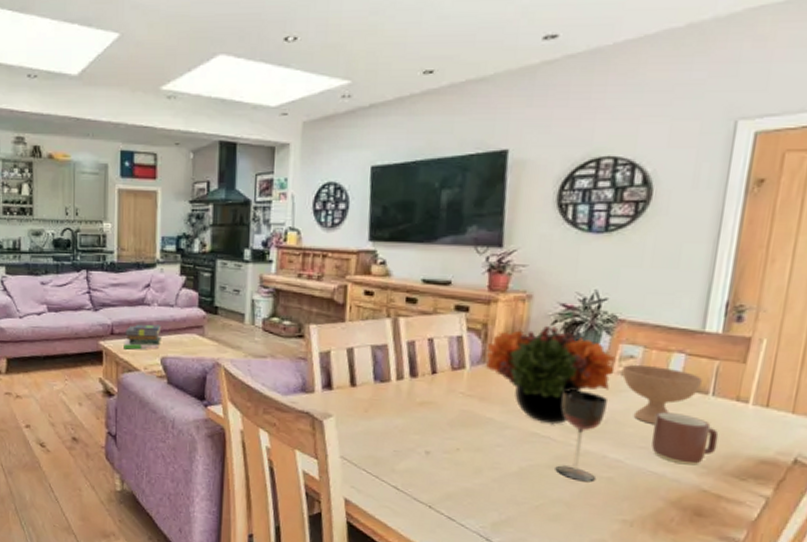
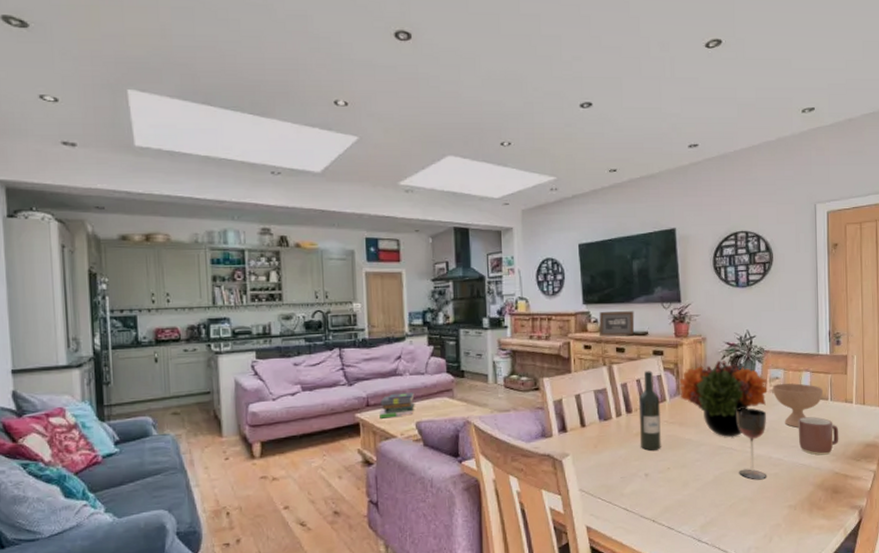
picture frame: none [386,251,436,285] -> present [599,311,635,337]
wine bottle: none [423,329,457,426] -> present [638,371,661,451]

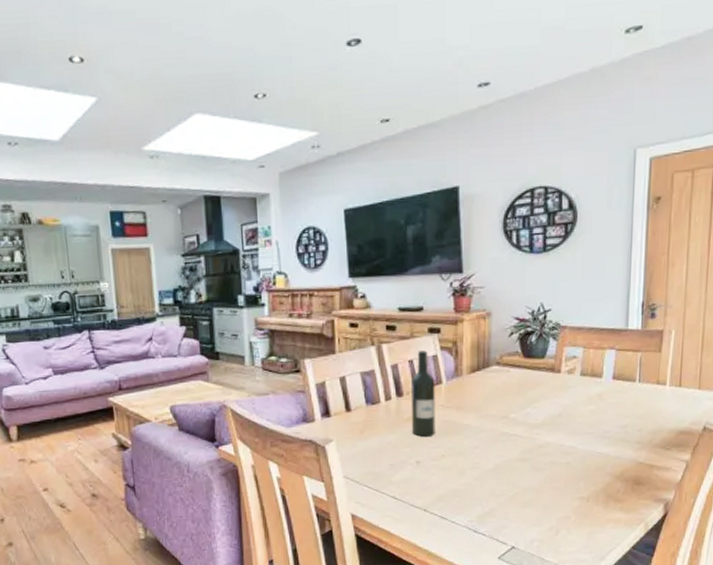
books: present [380,392,415,419] -> none [132,375,169,403]
picture frame: present [599,311,635,337] -> none [367,284,408,314]
flower arrangement: present [679,360,768,438] -> none [458,337,563,423]
wineglass: present [736,408,767,479] -> none [523,390,560,468]
bowl: present [772,383,824,427] -> none [568,362,631,412]
mug: present [798,417,839,455] -> none [596,400,647,443]

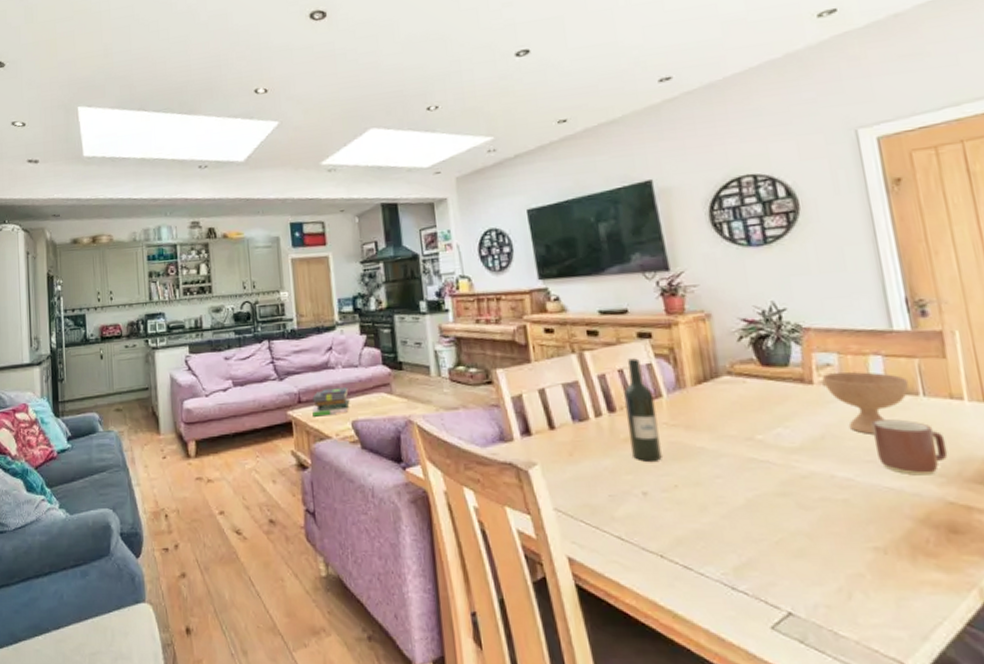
books: none [132,375,169,403] -> present [312,387,350,417]
bowl: none [568,362,631,412] -> present [822,371,909,434]
mug: none [596,400,647,443] -> present [870,419,948,476]

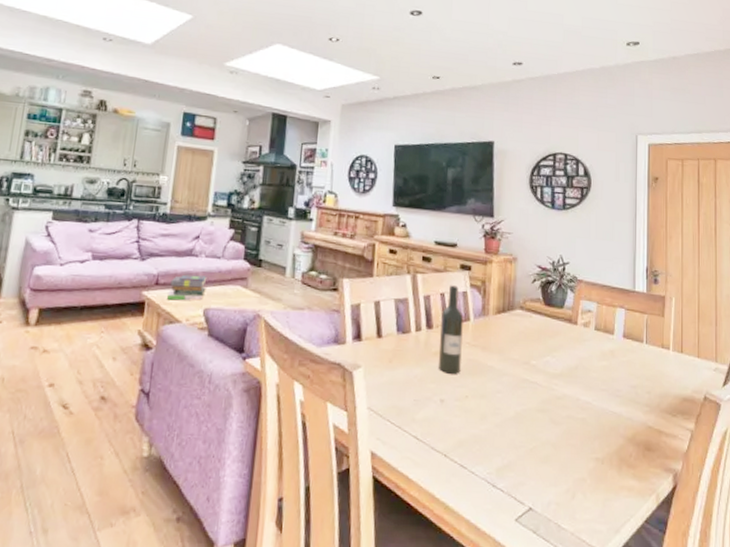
bowl: present [822,371,909,434] -> none [584,317,639,369]
mug: present [870,419,948,476] -> none [609,358,654,405]

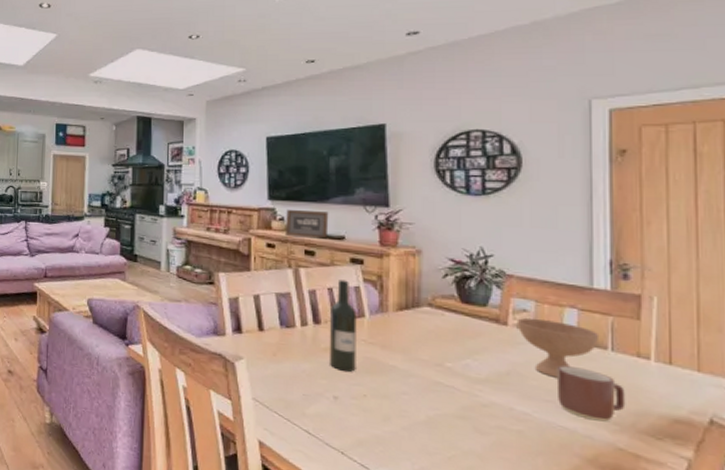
books: present [167,274,207,301] -> none [55,268,88,292]
picture frame: none [407,216,445,246] -> present [286,209,329,239]
bowl: none [584,317,639,369] -> present [516,317,600,378]
mug: none [609,358,654,405] -> present [556,365,626,422]

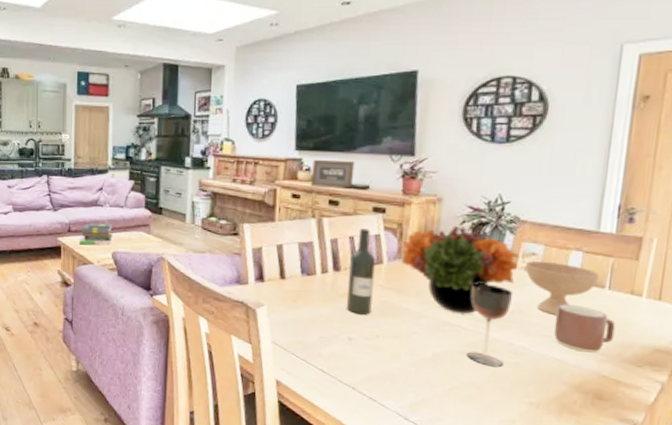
books: none [55,268,88,292] -> present [79,222,113,245]
flower arrangement: none [383,278,509,374] -> present [401,225,519,315]
wineglass: none [461,340,508,434] -> present [466,283,514,366]

